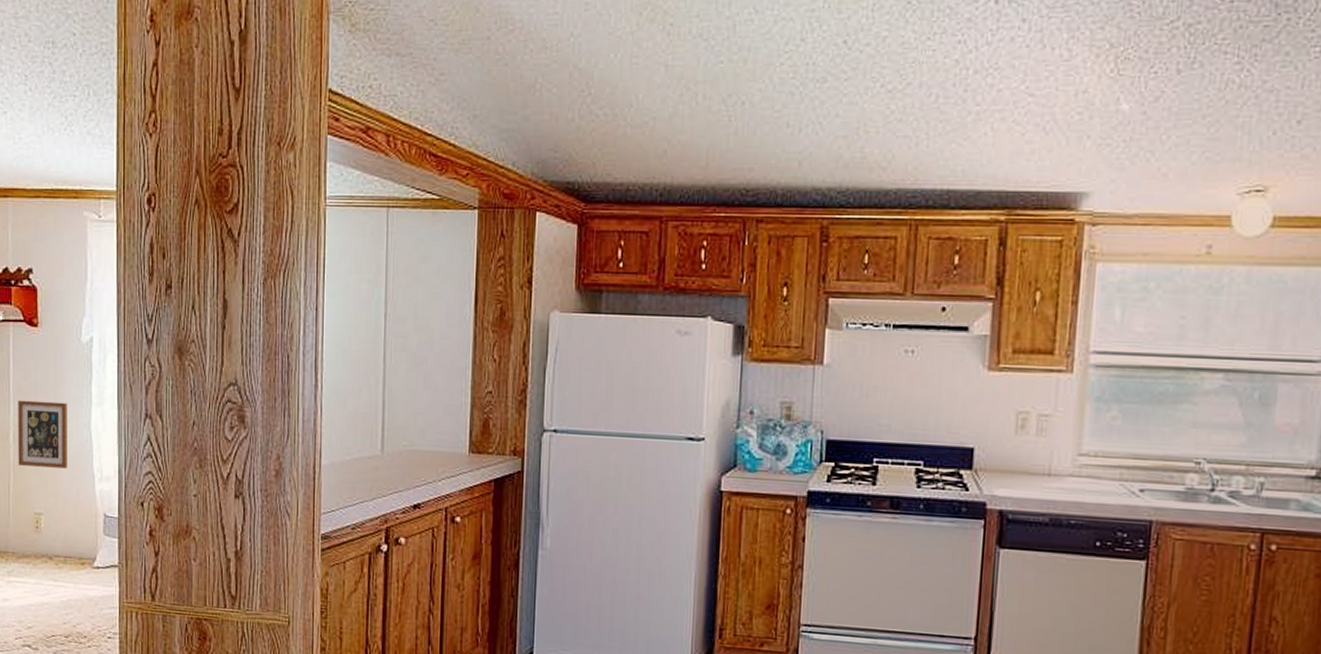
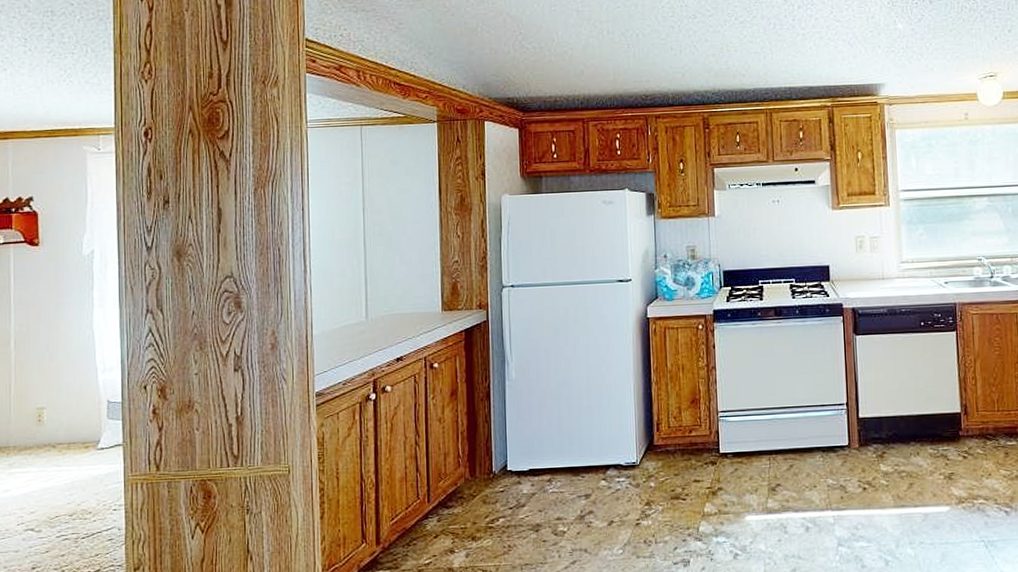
picture frame: present [18,400,67,469] -> none [19,308,70,368]

